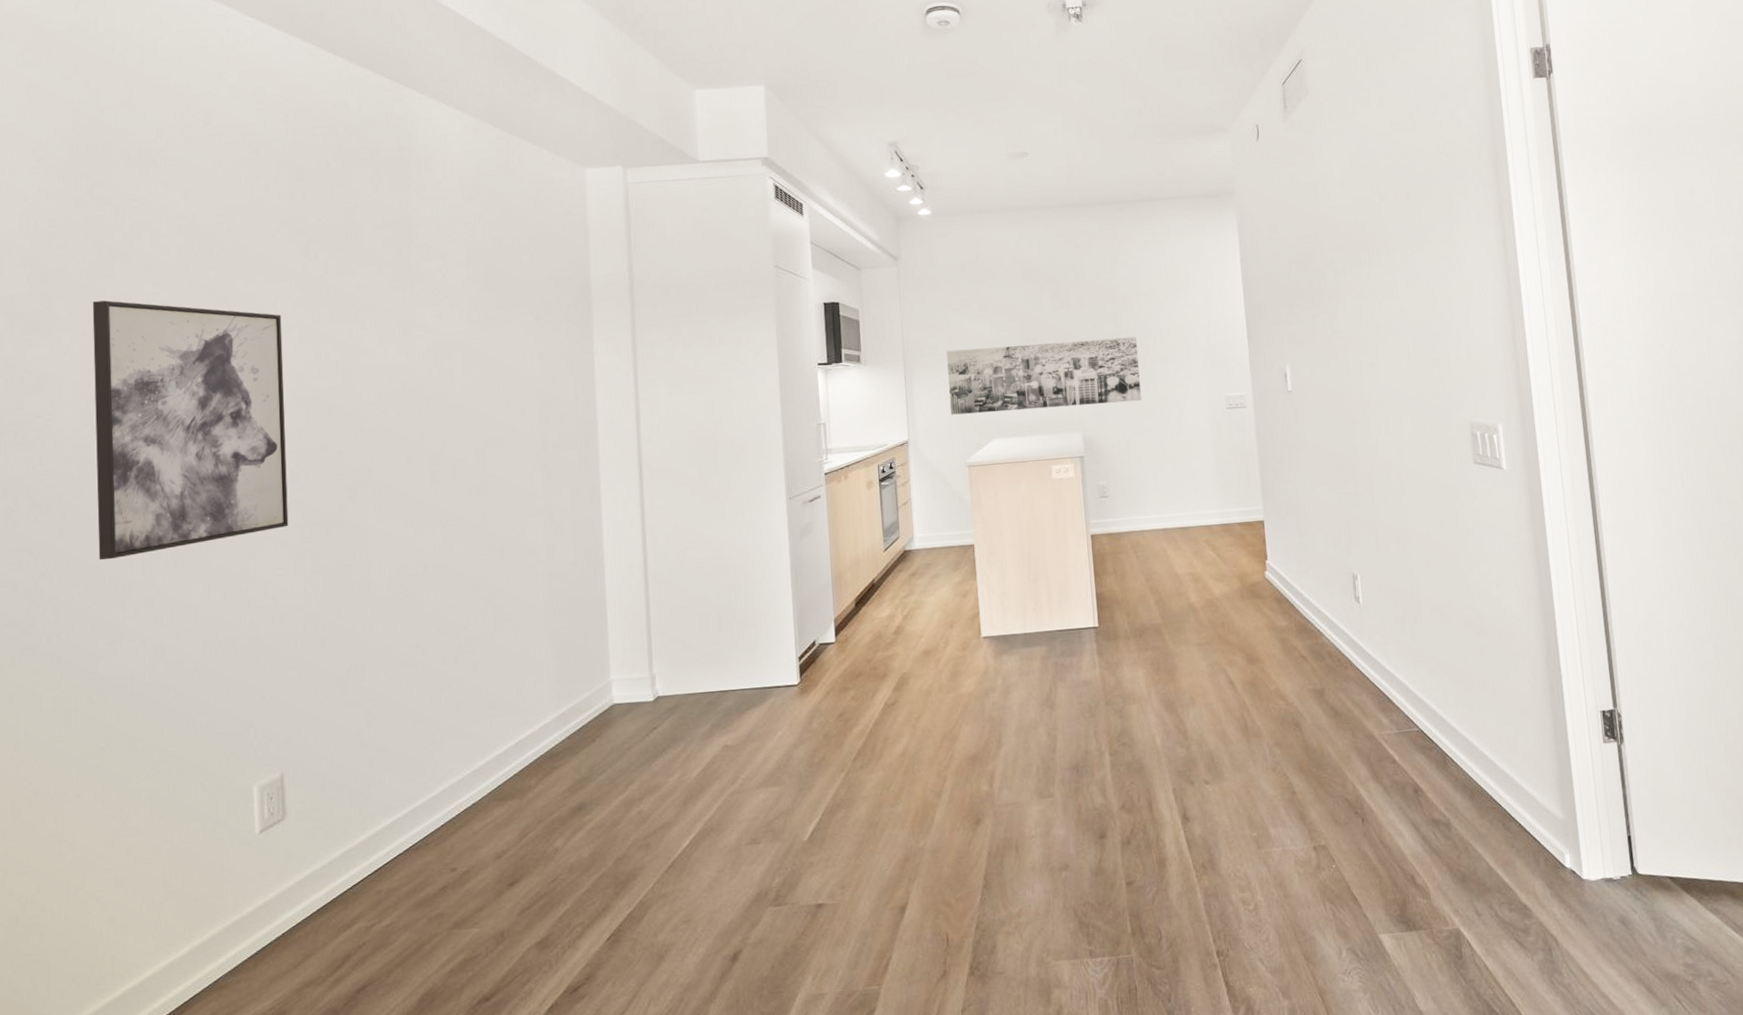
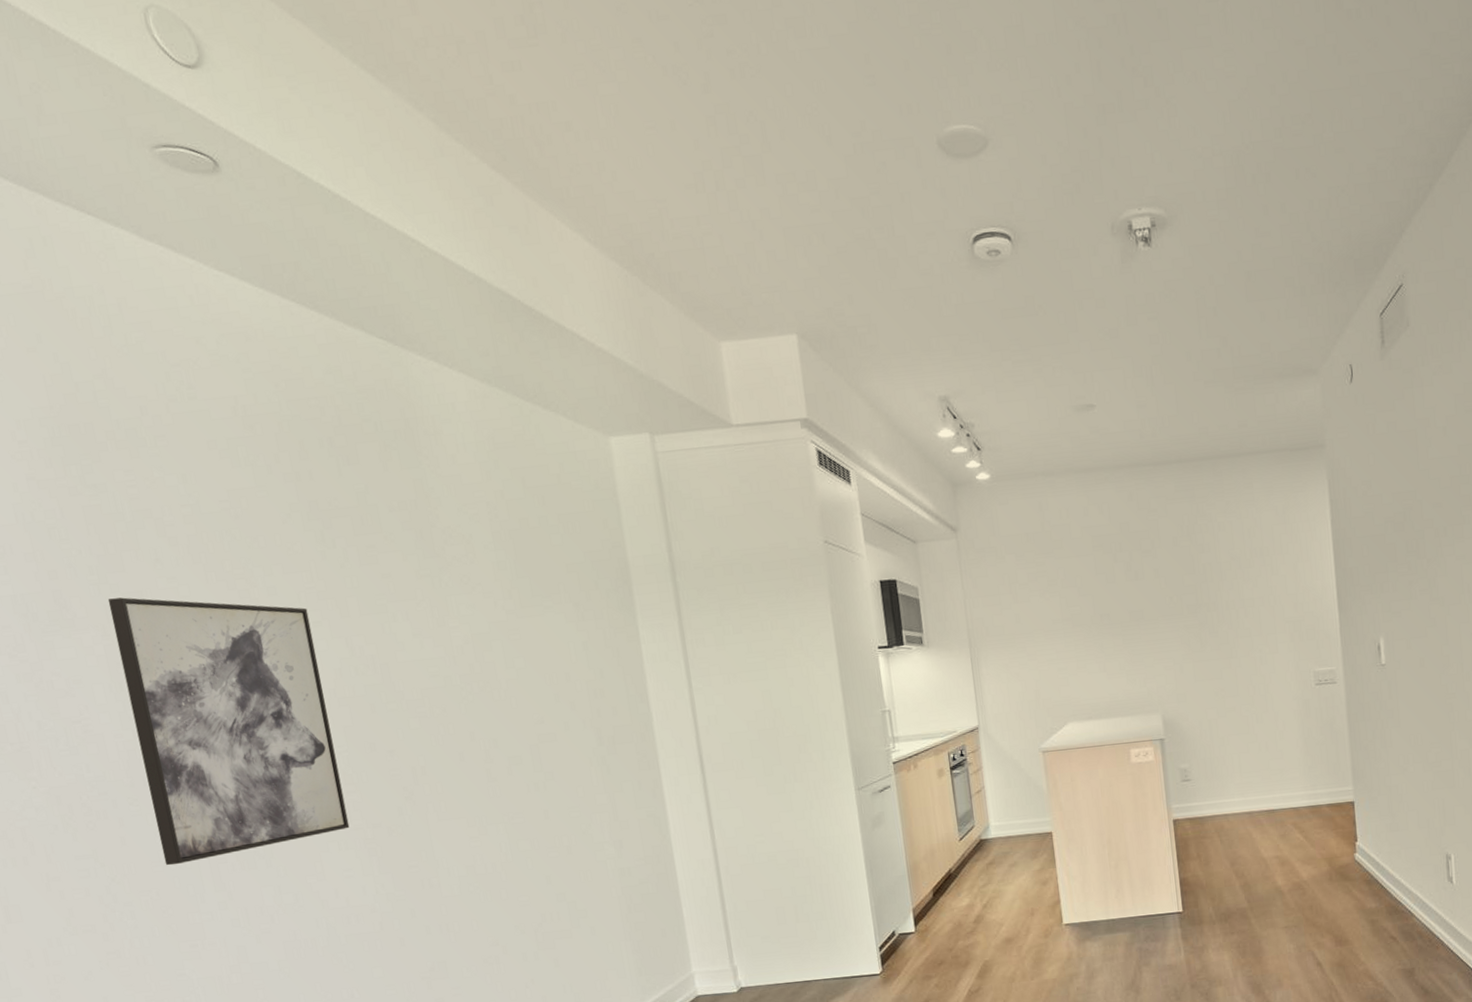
wall art: present [947,336,1141,415] -> none [1014,609,1224,698]

